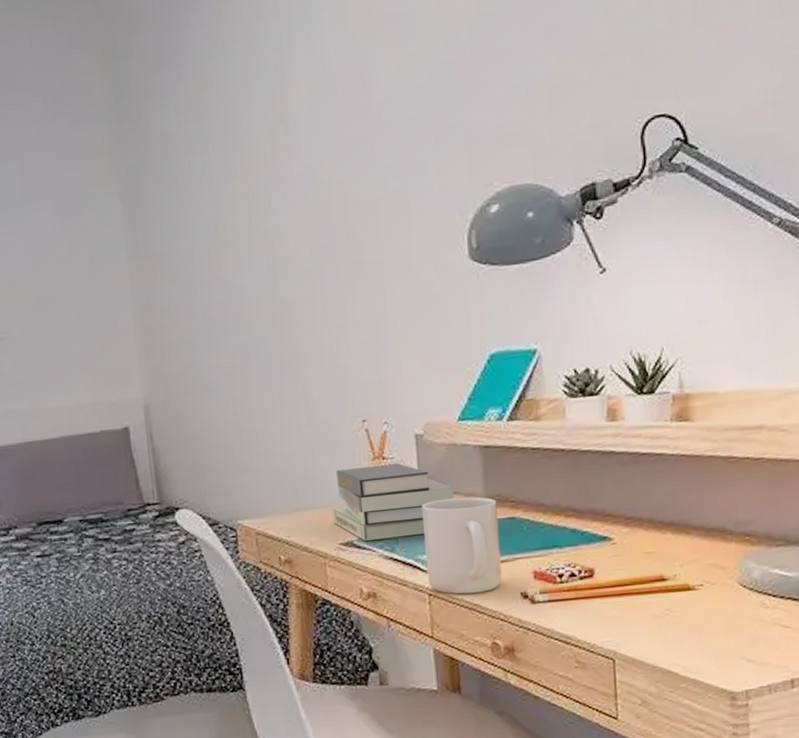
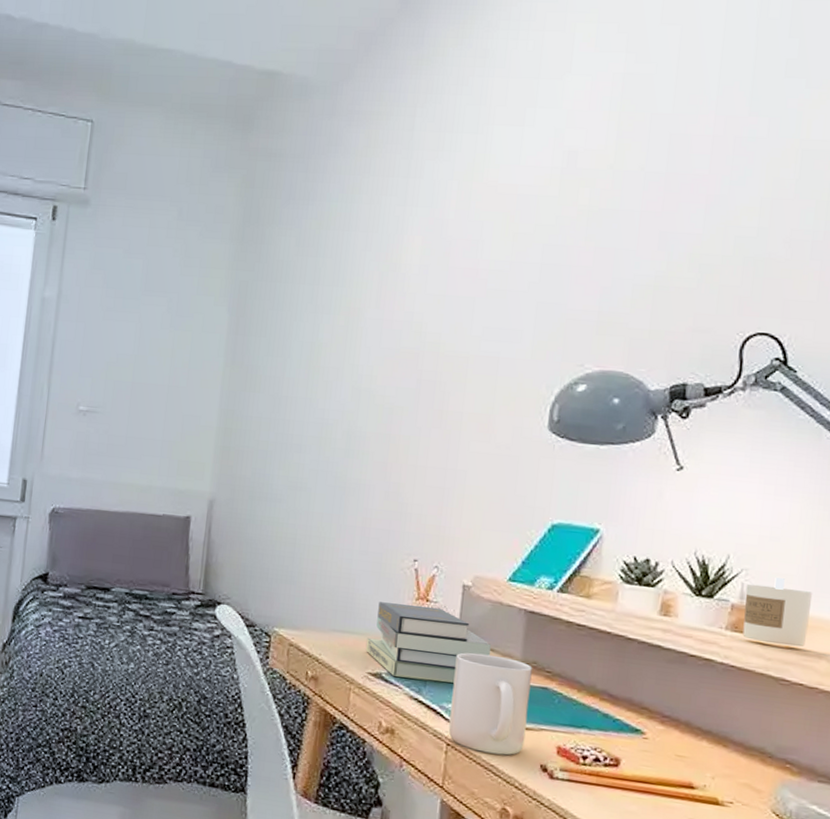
candle: none [683,359,746,426] -> present [742,577,813,647]

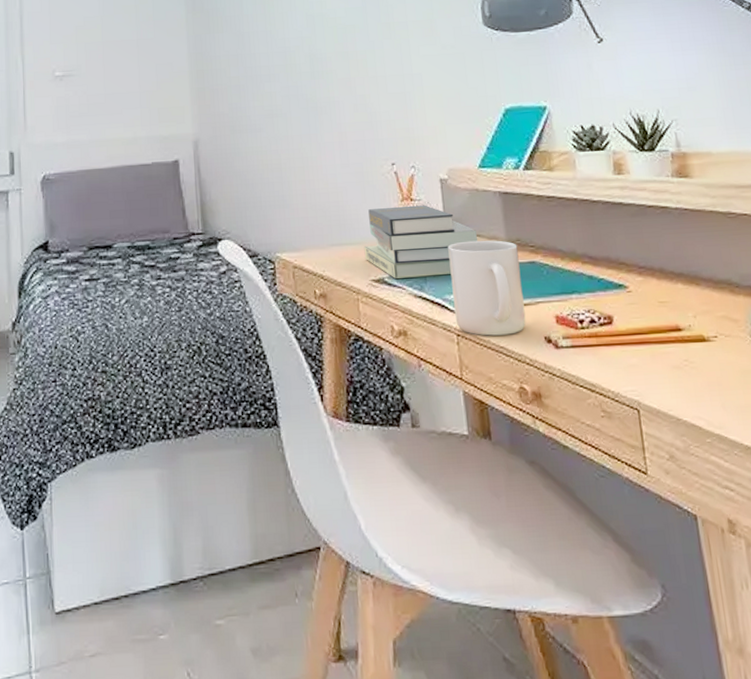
candle: present [742,577,813,647] -> none [679,122,740,183]

